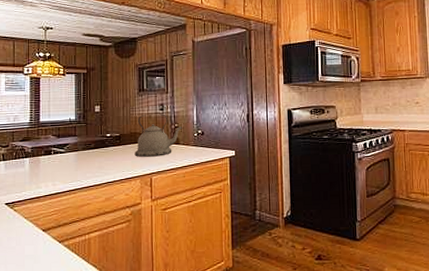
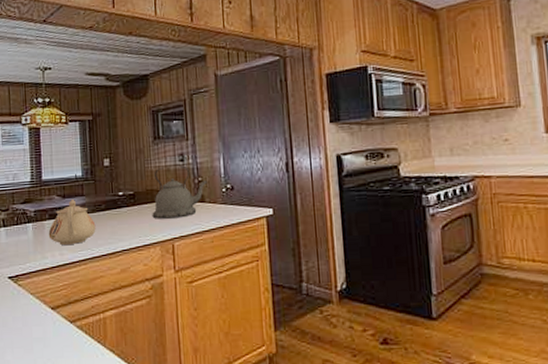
teapot: none [43,138,85,178] -> present [48,198,96,246]

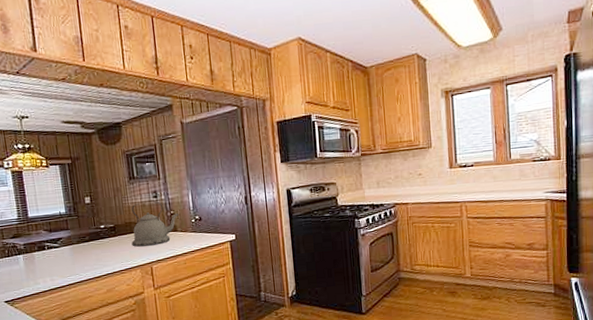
teapot: present [48,198,96,246] -> none [38,232,82,273]

